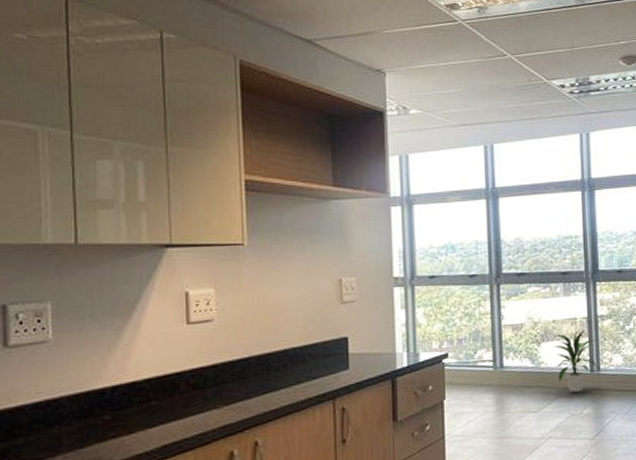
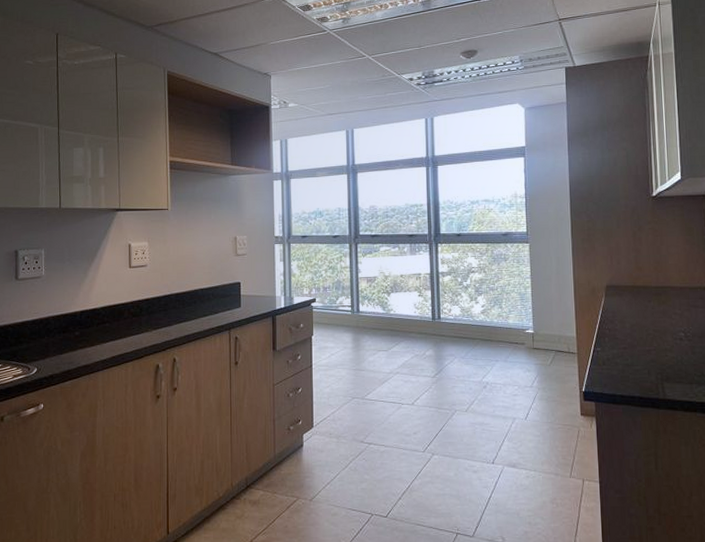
indoor plant: present [553,329,598,393] -> none [401,284,439,337]

